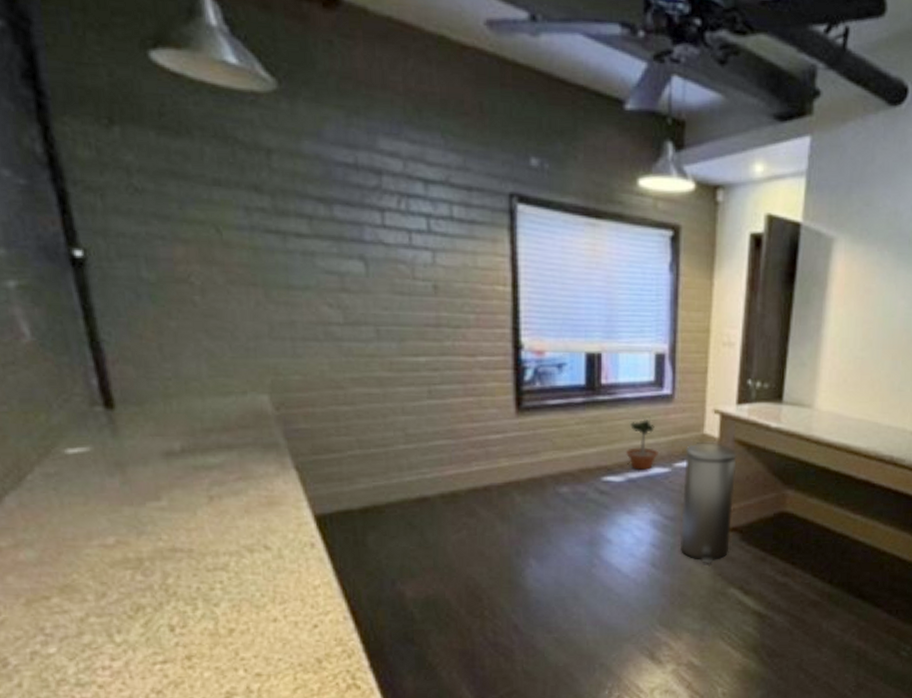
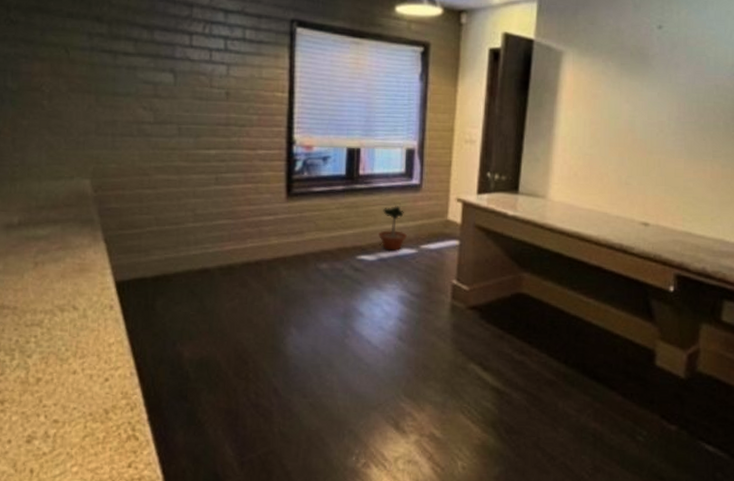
pedal bin: present [680,443,737,564] -> none [424,227,477,340]

